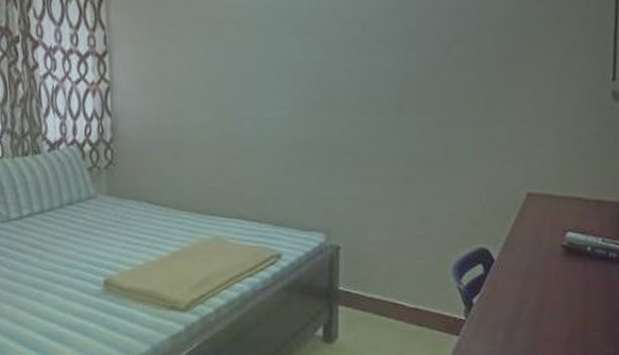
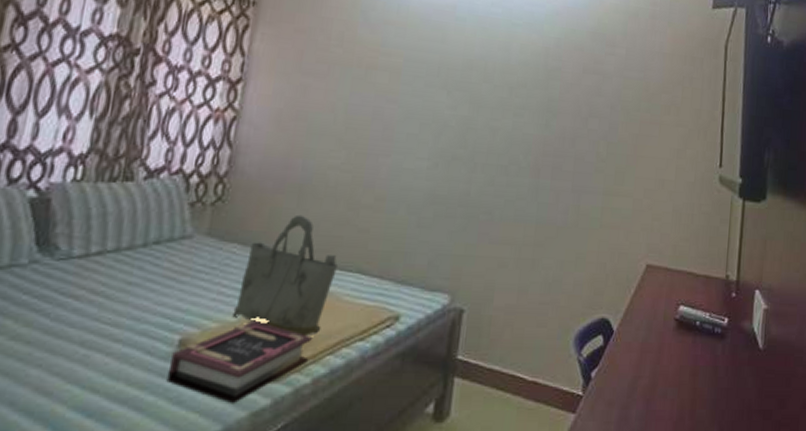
book: none [101,263,208,330] -> present [166,320,312,404]
handbag: none [140,171,220,274] -> present [232,214,338,336]

